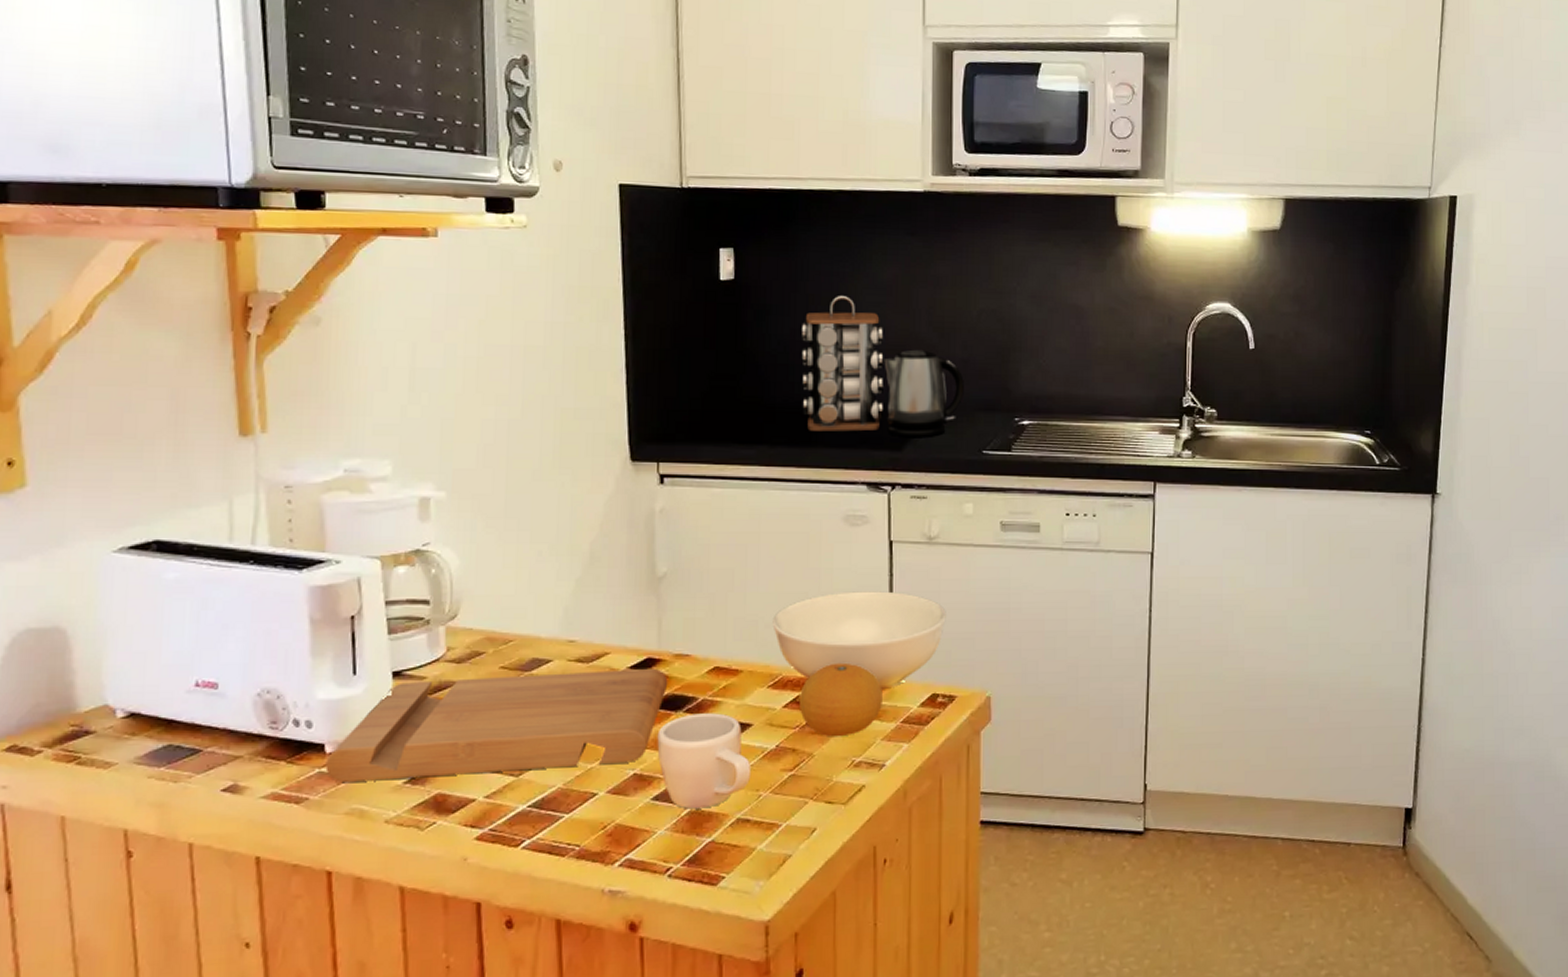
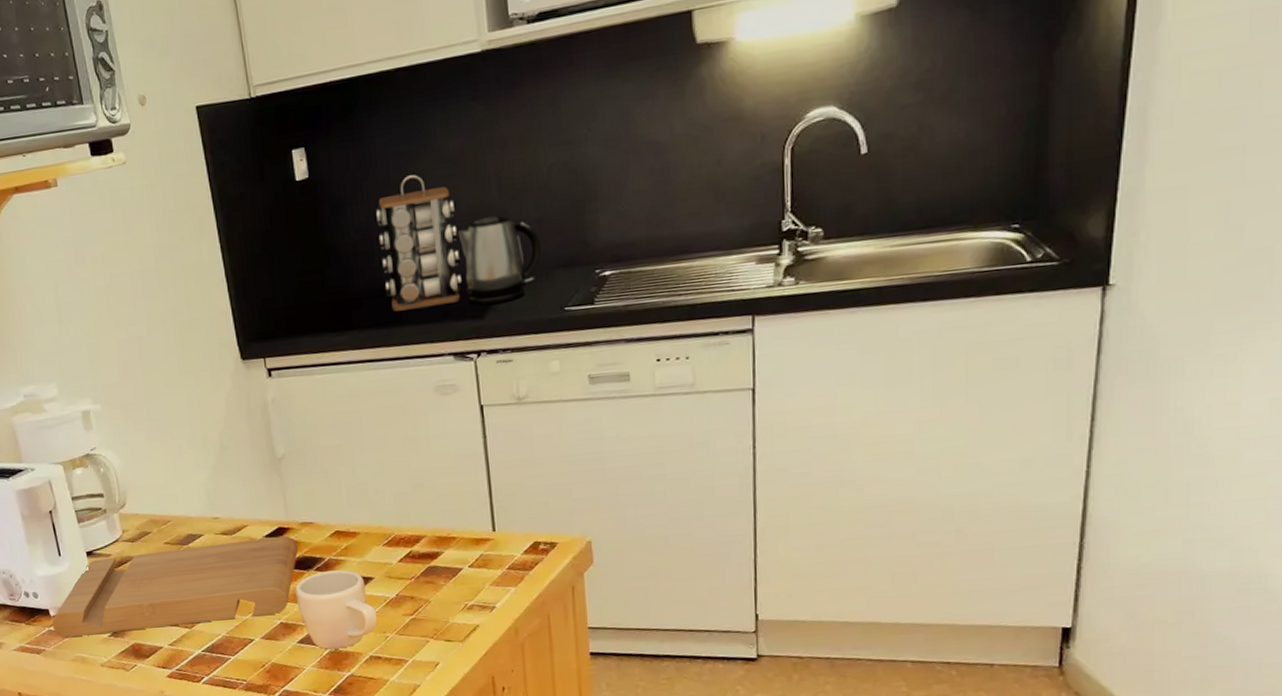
bowl: present [772,591,946,690] -> none [380,452,542,542]
fruit: present [798,662,882,737] -> none [411,519,488,585]

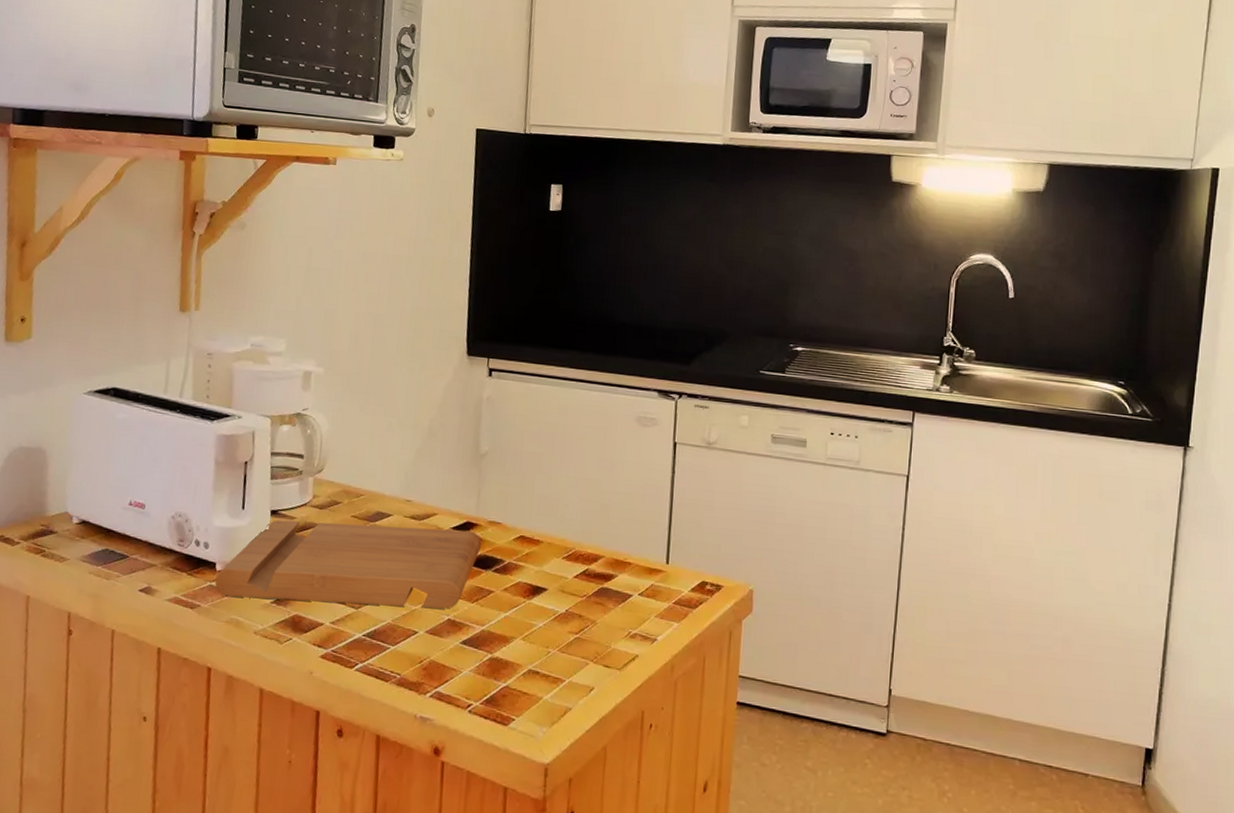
mug: present [295,569,378,650] -> none [468,573,544,657]
spice rack: present [376,174,464,312] -> none [609,228,681,346]
kettle: present [458,215,541,306] -> none [678,278,747,355]

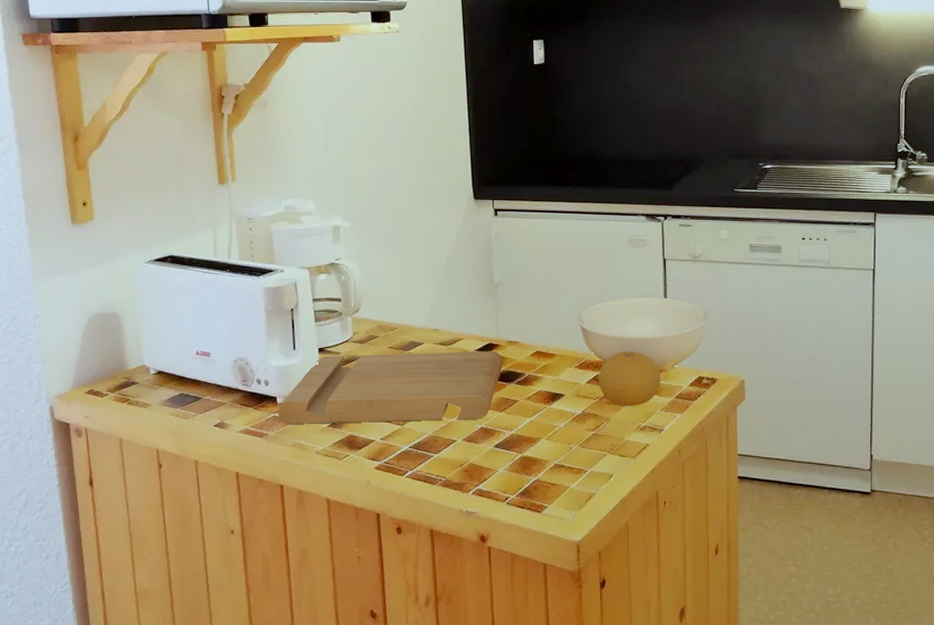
bowl: none [570,483,719,573] -> present [577,297,708,373]
fruit: none [587,544,659,610] -> present [598,351,661,407]

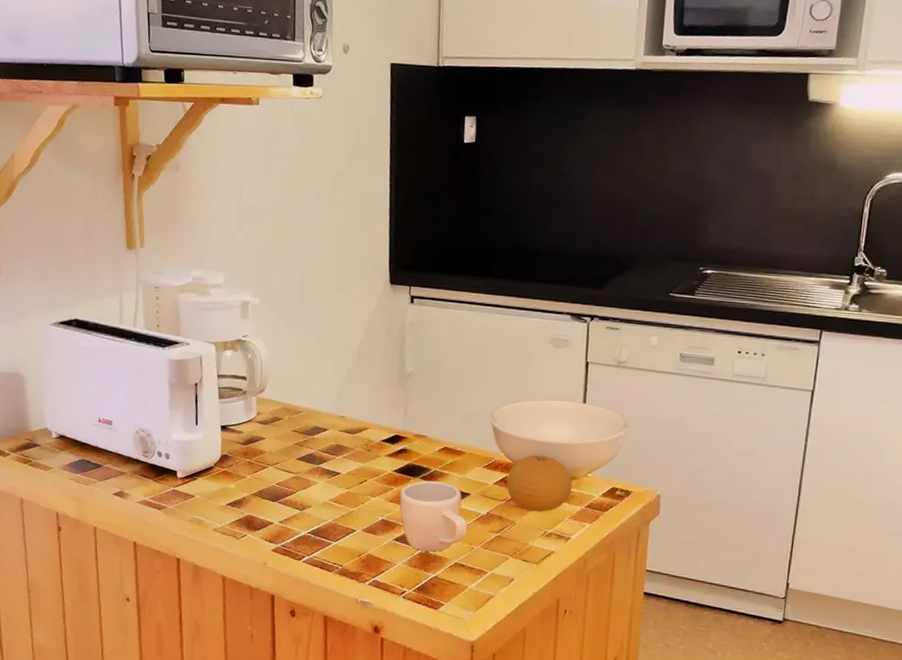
cutting board: present [278,351,504,424] -> none [177,434,410,511]
mug: none [497,385,565,455] -> present [399,480,468,552]

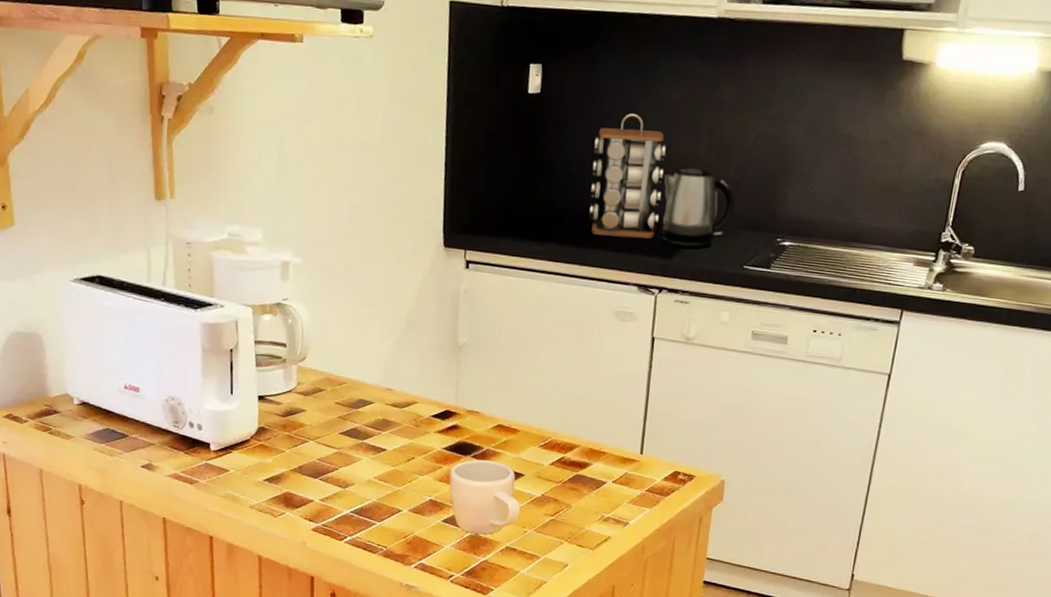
bowl: present [489,399,629,480] -> none [547,376,695,463]
fruit: present [506,454,572,512] -> none [563,434,633,495]
spice rack: none [523,157,593,272] -> present [589,113,666,239]
kettle: none [590,205,658,280] -> present [660,167,735,249]

